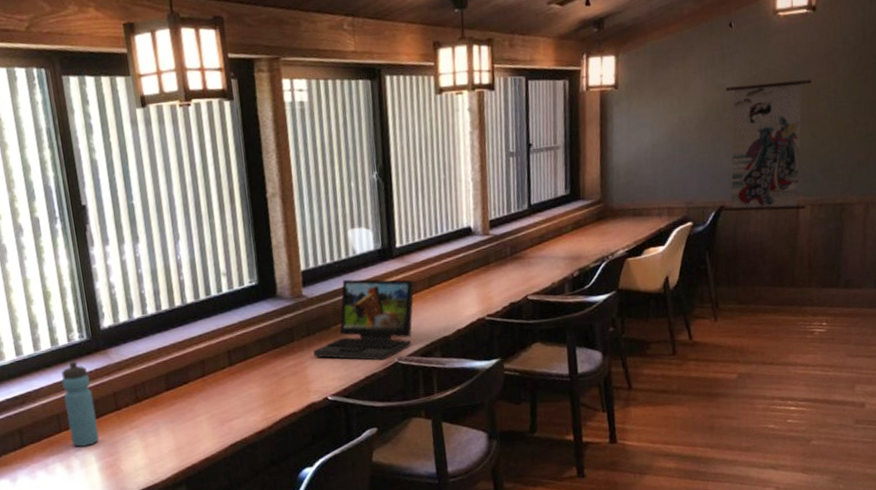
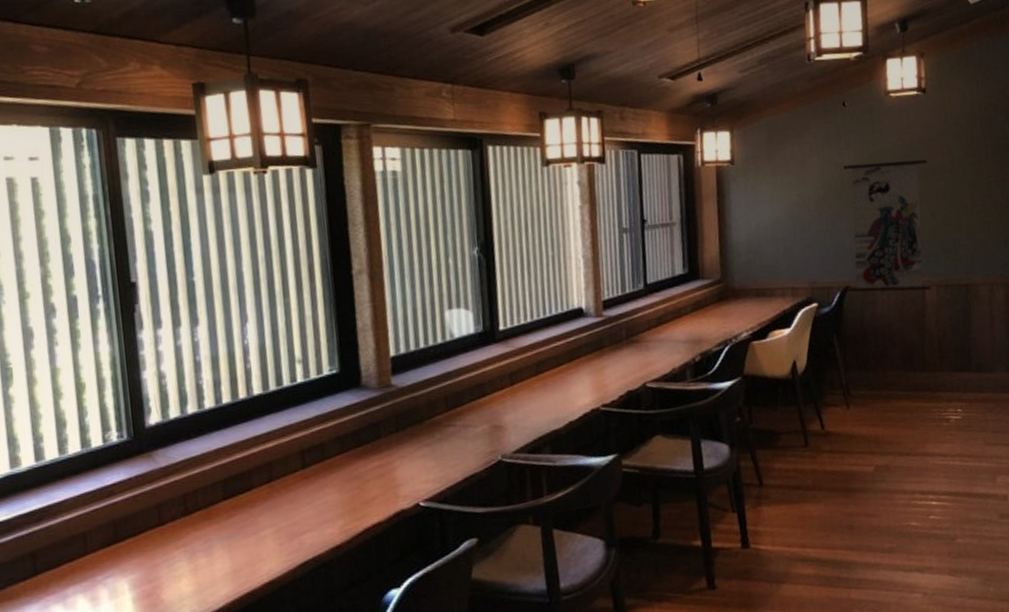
water bottle: present [61,361,99,447] -> none [92,466,136,573]
laptop: present [313,279,414,361] -> none [403,366,520,459]

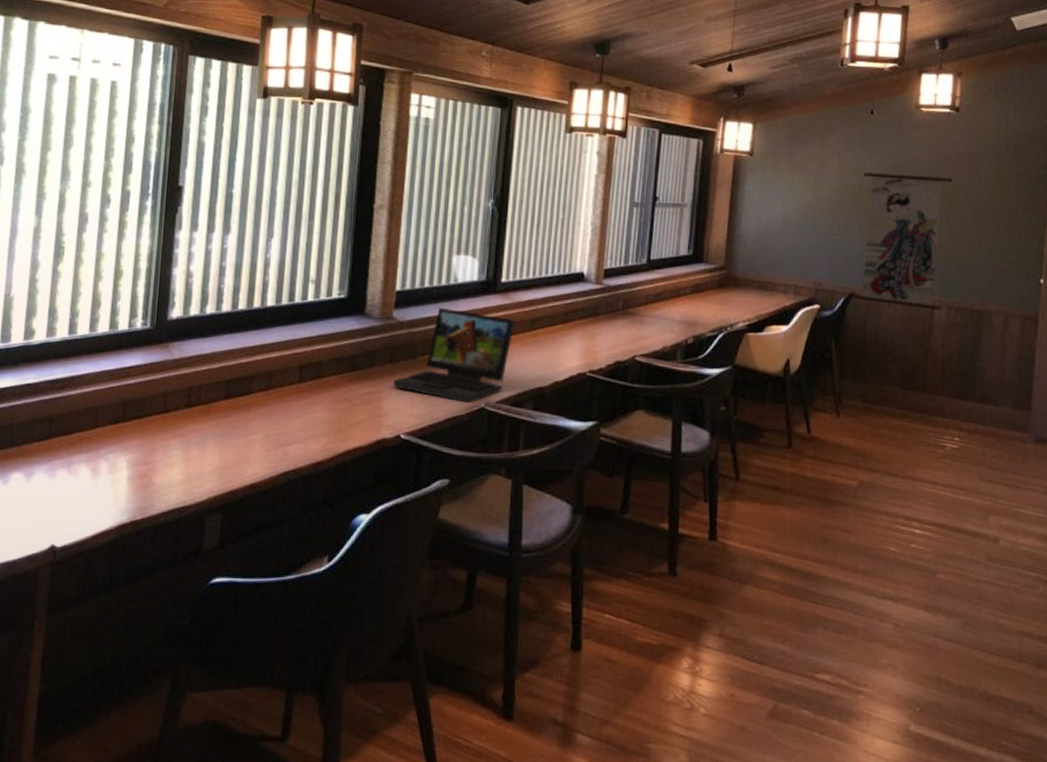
laptop: none [403,366,520,459] -> present [393,307,515,403]

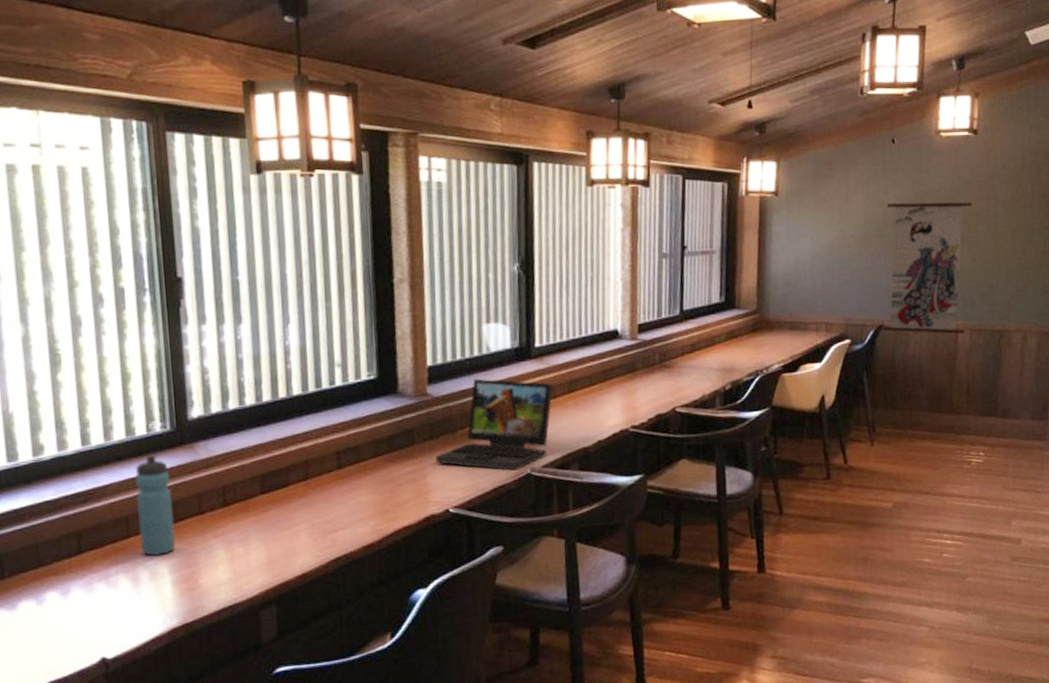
water bottle: none [105,350,143,449] -> present [135,455,176,556]

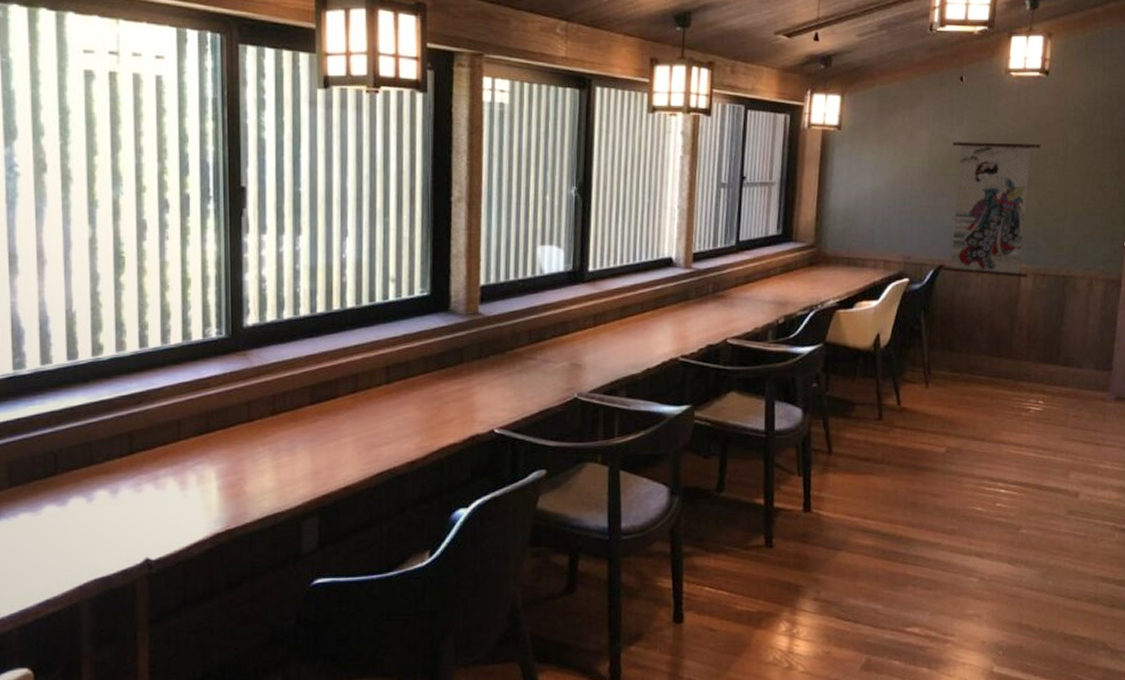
water bottle: present [135,455,176,556] -> none [188,360,224,460]
laptop: present [436,378,553,471] -> none [484,300,604,394]

